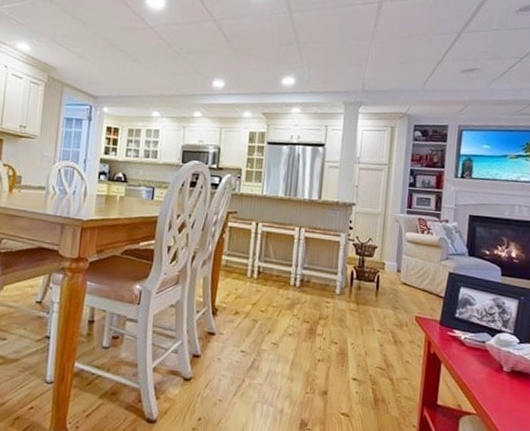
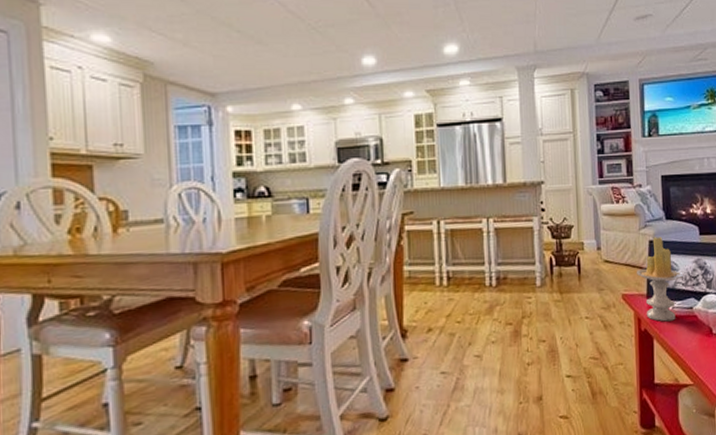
candle: none [432,270,479,350] -> present [636,236,683,322]

